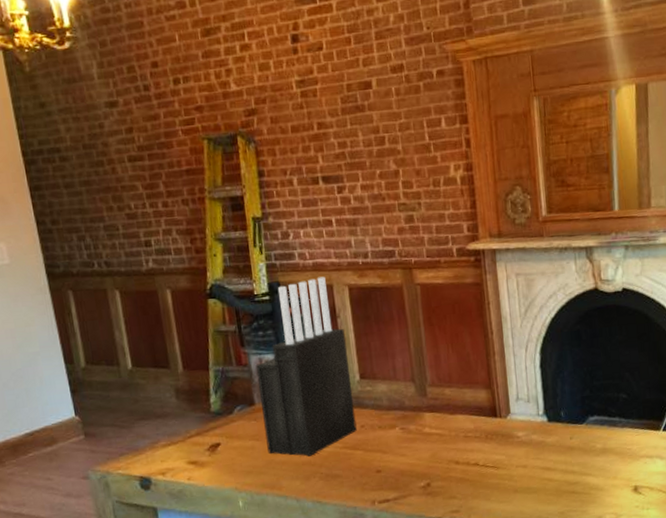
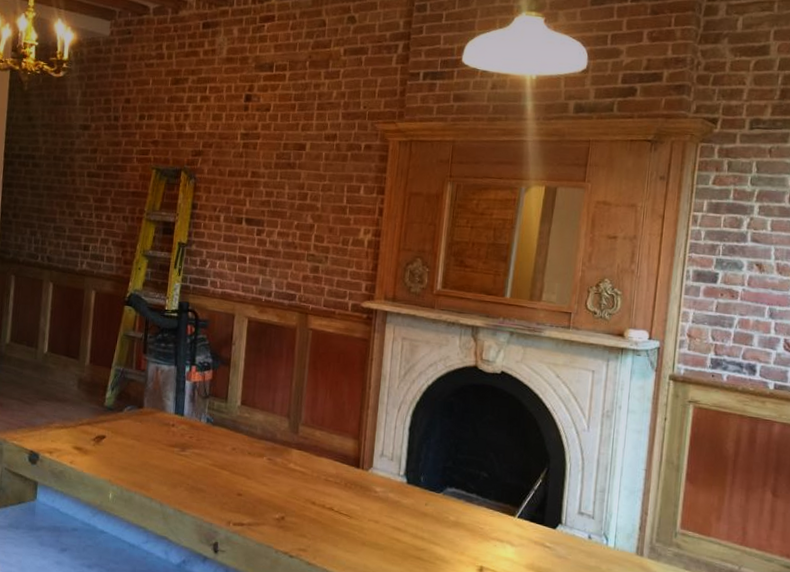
knife block: present [255,276,357,457] -> none [145,305,236,466]

